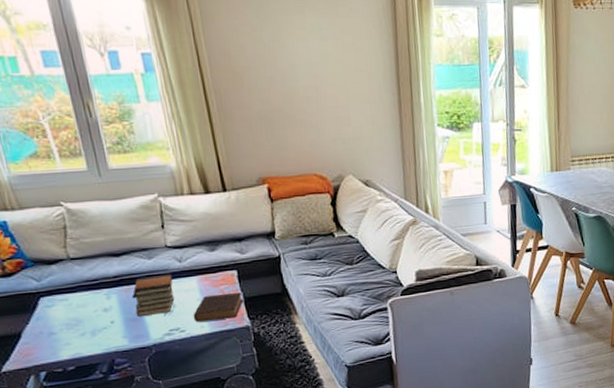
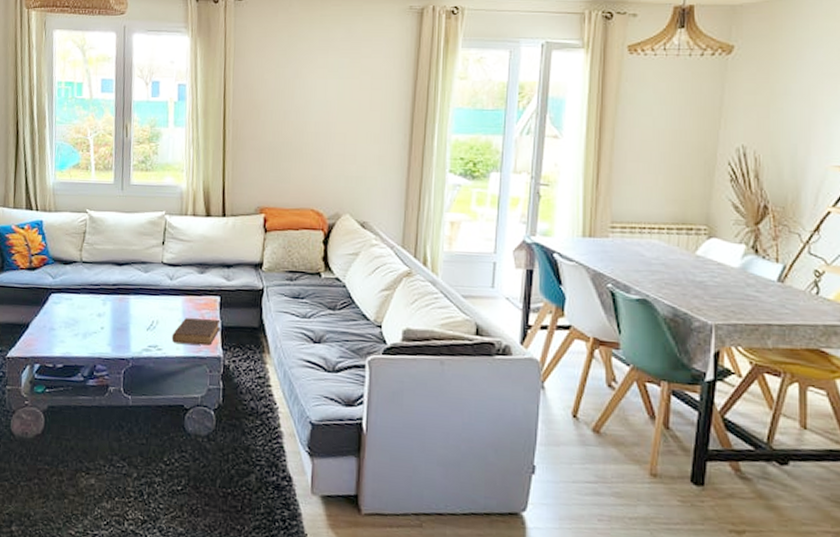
book stack: present [131,273,175,316] -> none [123,289,162,328]

